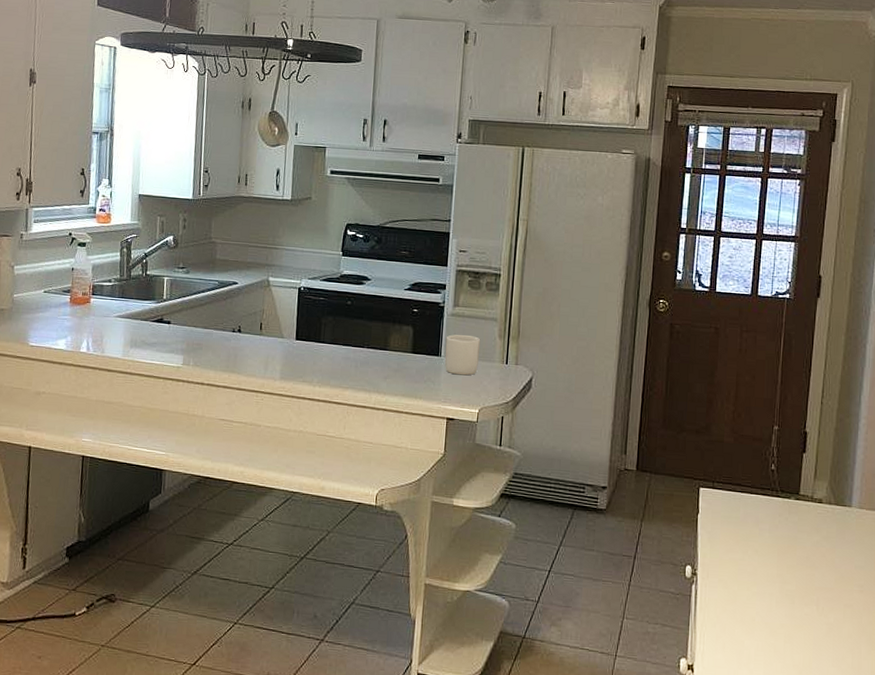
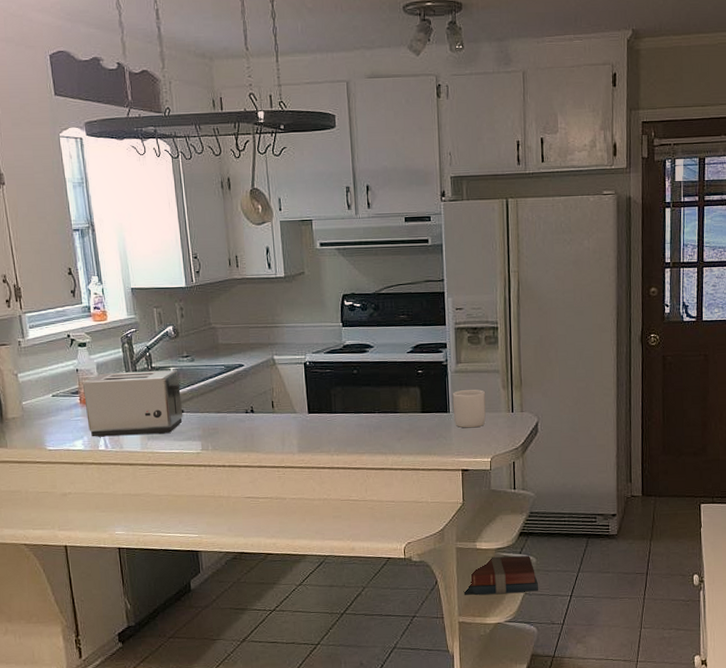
toaster: none [73,275,172,344] -> present [82,370,183,437]
books: none [433,516,515,561] -> present [463,556,538,595]

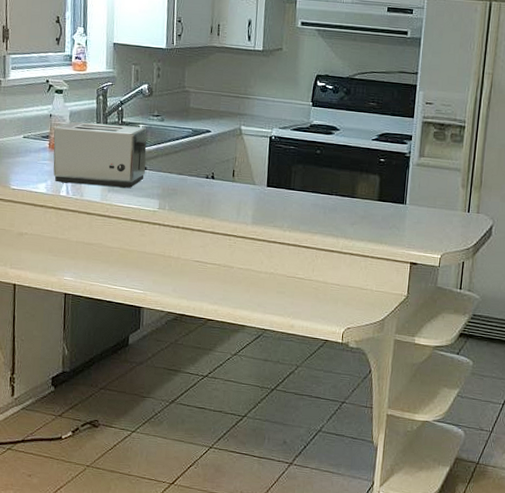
mug: present [452,389,486,428] -> none [409,183,445,223]
books: present [463,556,538,595] -> none [395,353,472,395]

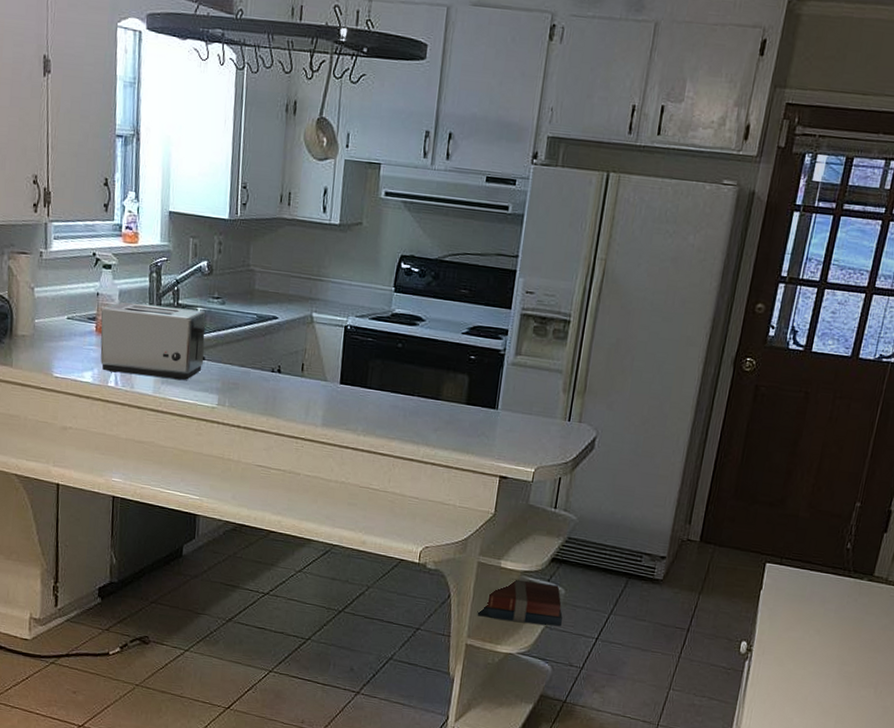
books: none [395,353,472,395] -> present [477,579,563,627]

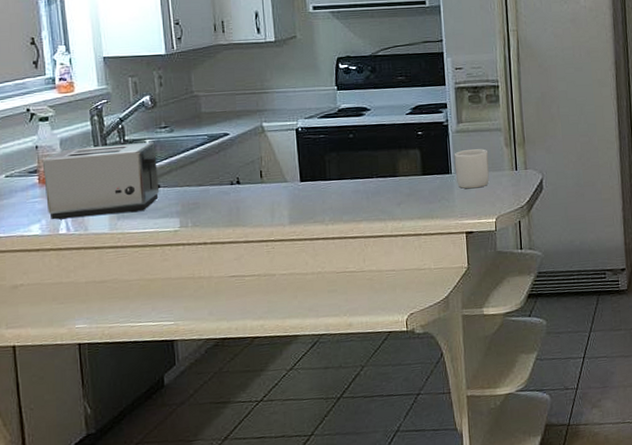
books: present [477,579,563,627] -> none [471,318,550,366]
mug: none [501,386,543,432] -> present [454,148,489,189]

